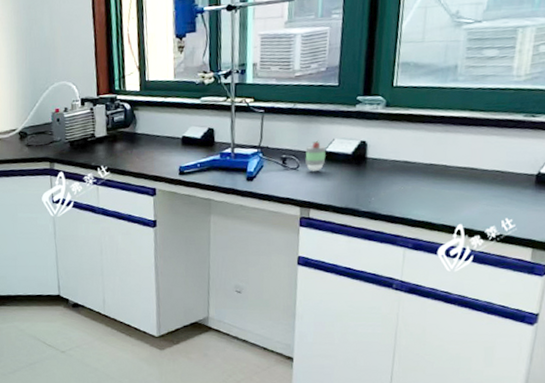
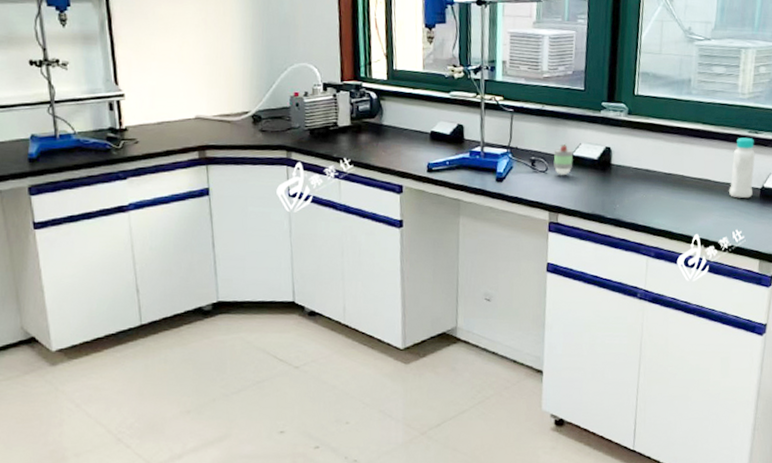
bottle: none [499,121,531,186] -> present [729,137,756,199]

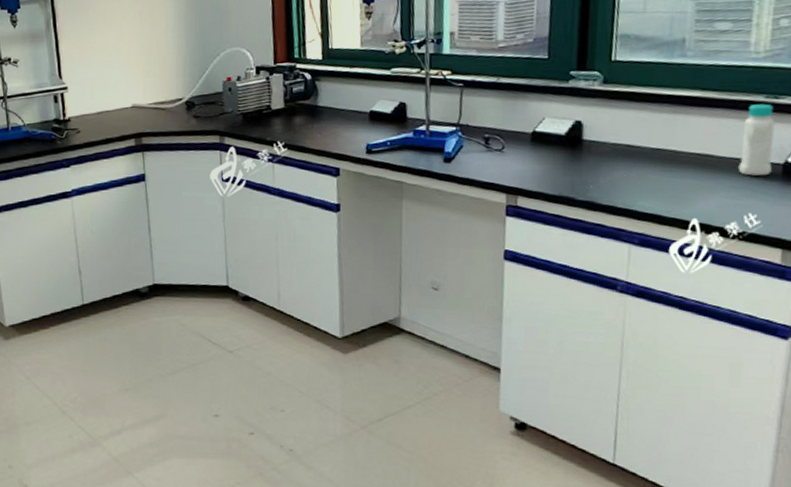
beverage cup: present [553,143,573,175] -> none [511,118,535,154]

